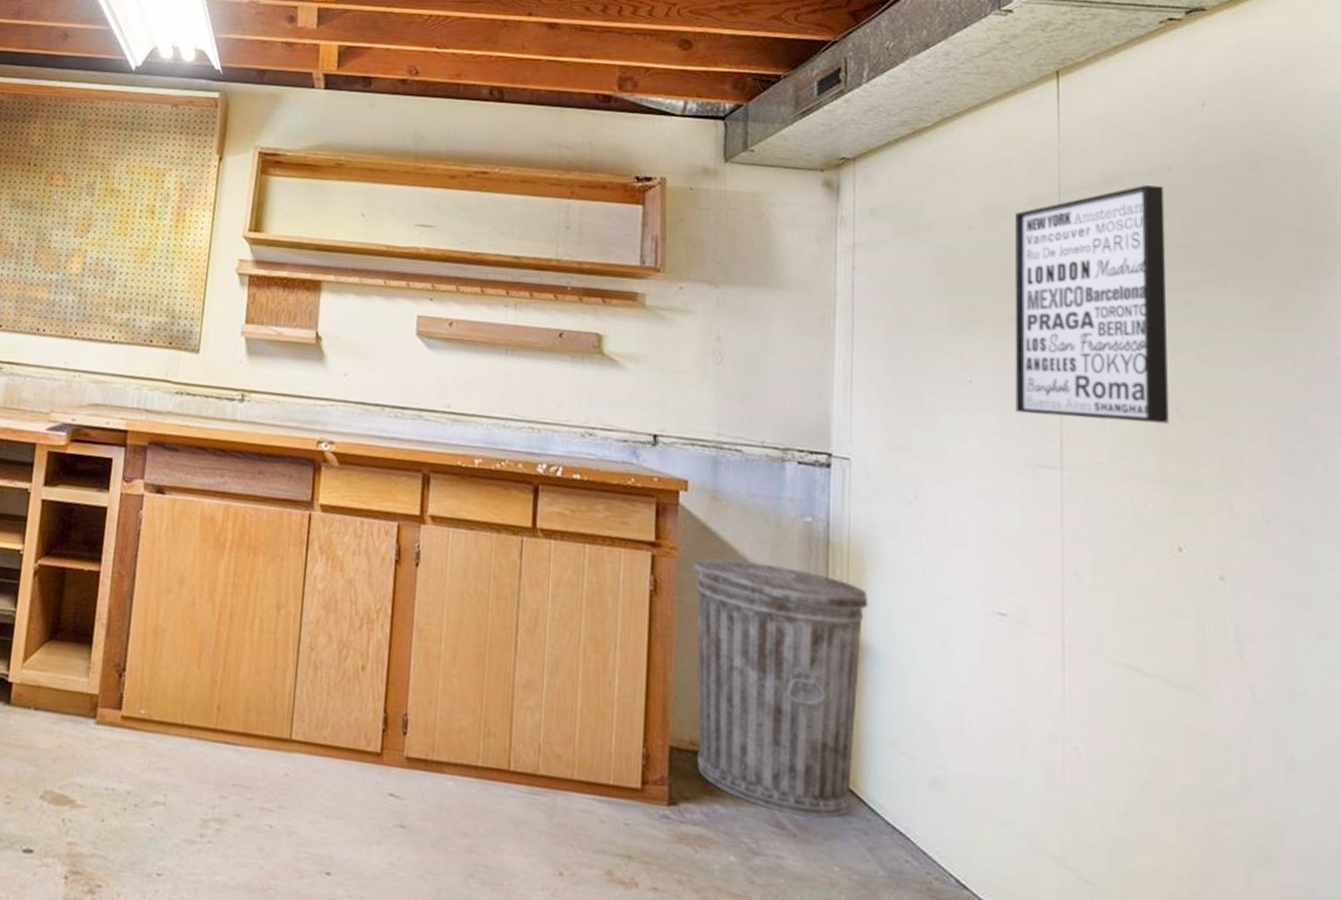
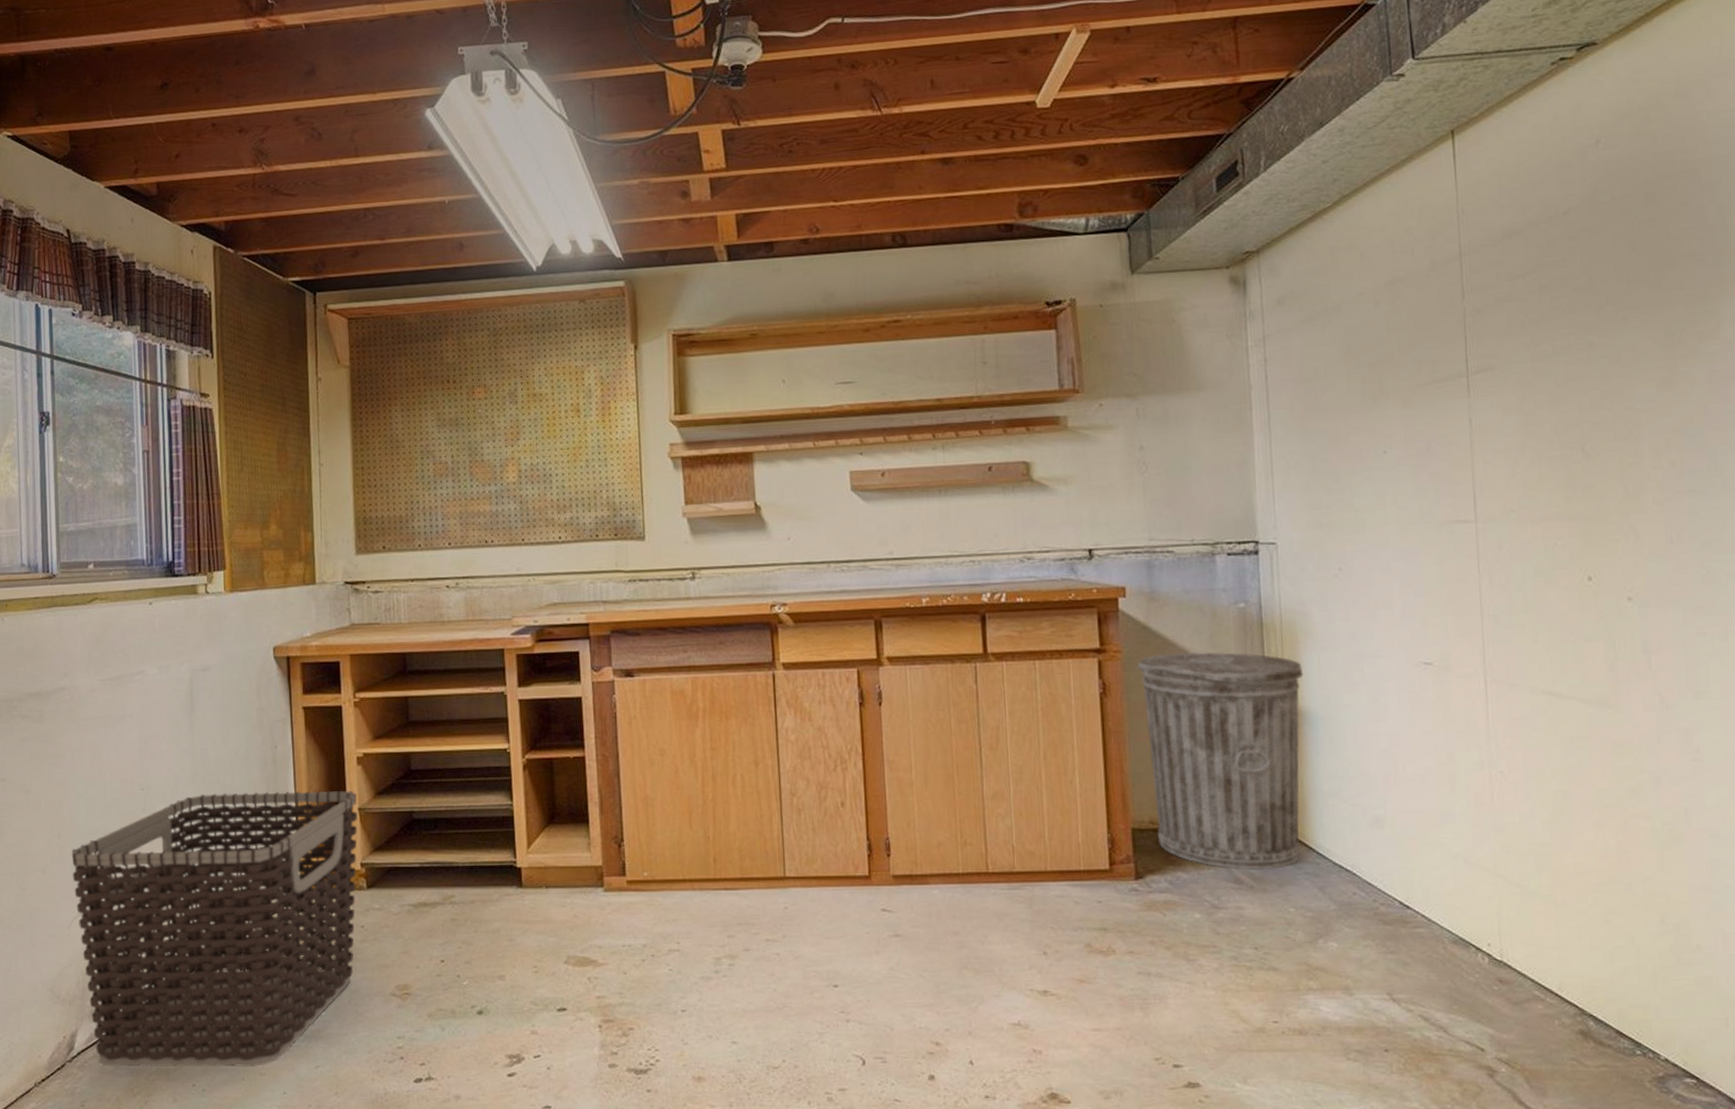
wall art: present [1014,185,1170,425] -> none [1419,232,1575,474]

